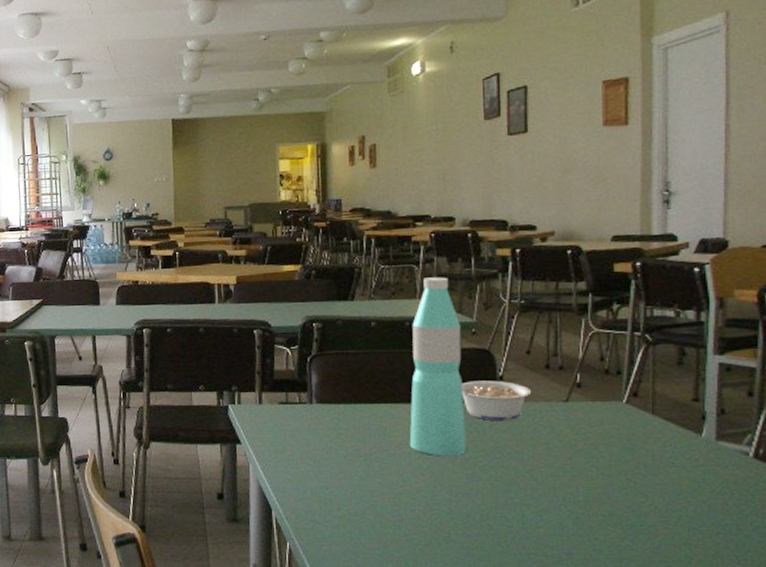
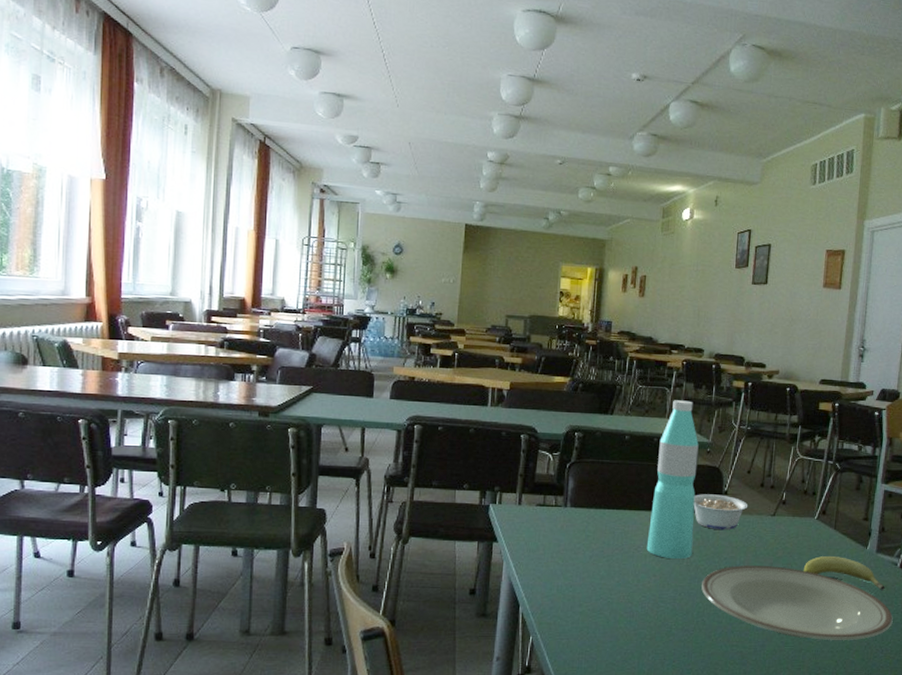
plate: none [482,460,750,548] -> present [701,565,893,640]
fruit: none [614,447,734,487] -> present [803,556,885,591]

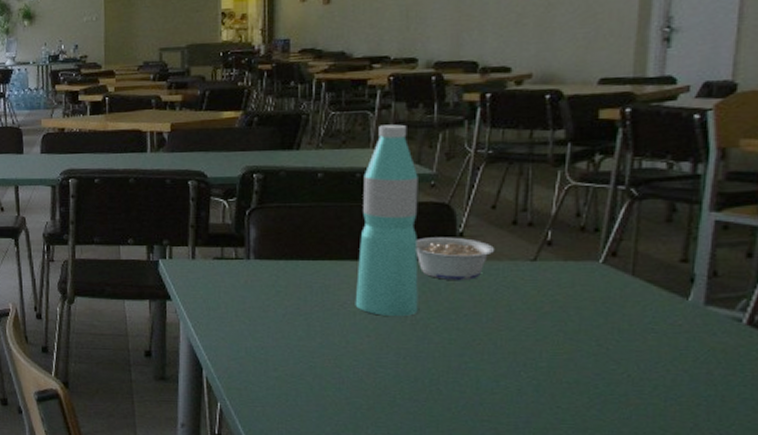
plate: present [701,565,893,640] -> none [434,324,738,420]
fruit: present [803,556,885,591] -> none [584,311,721,356]

